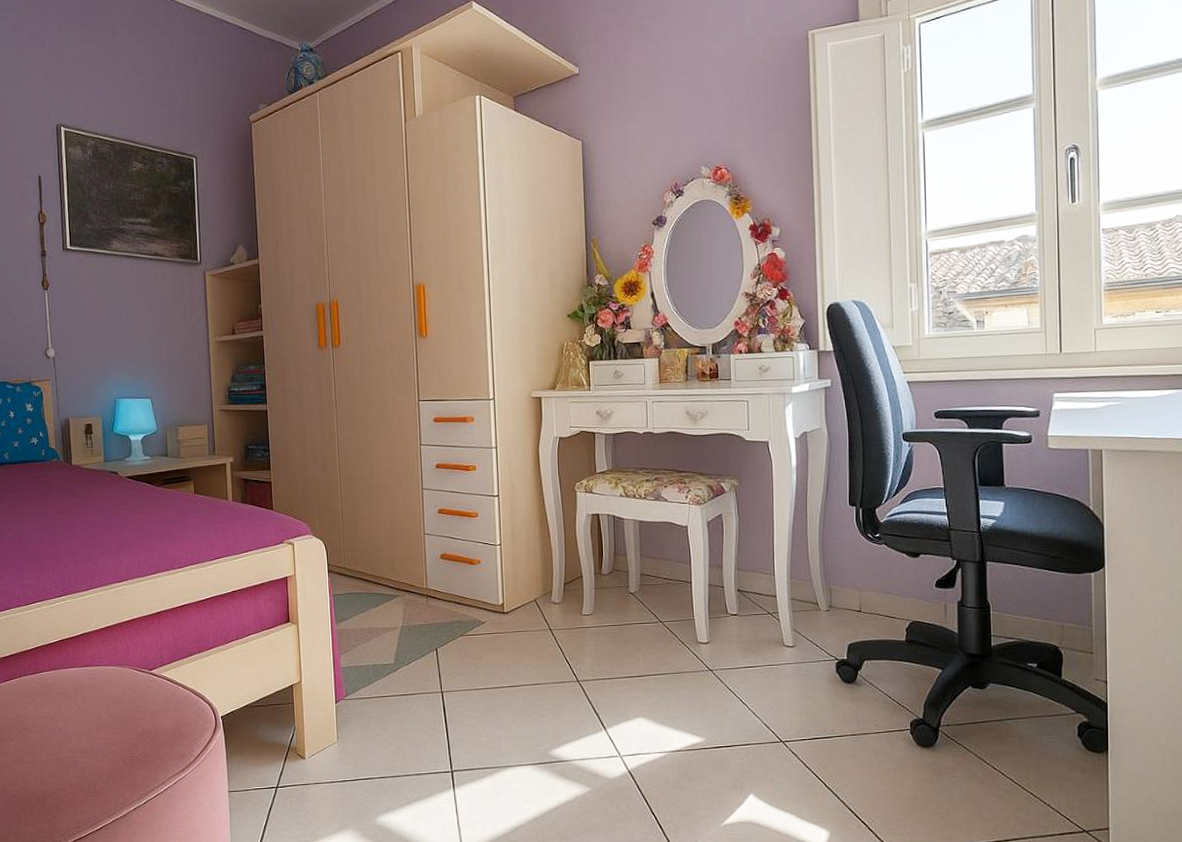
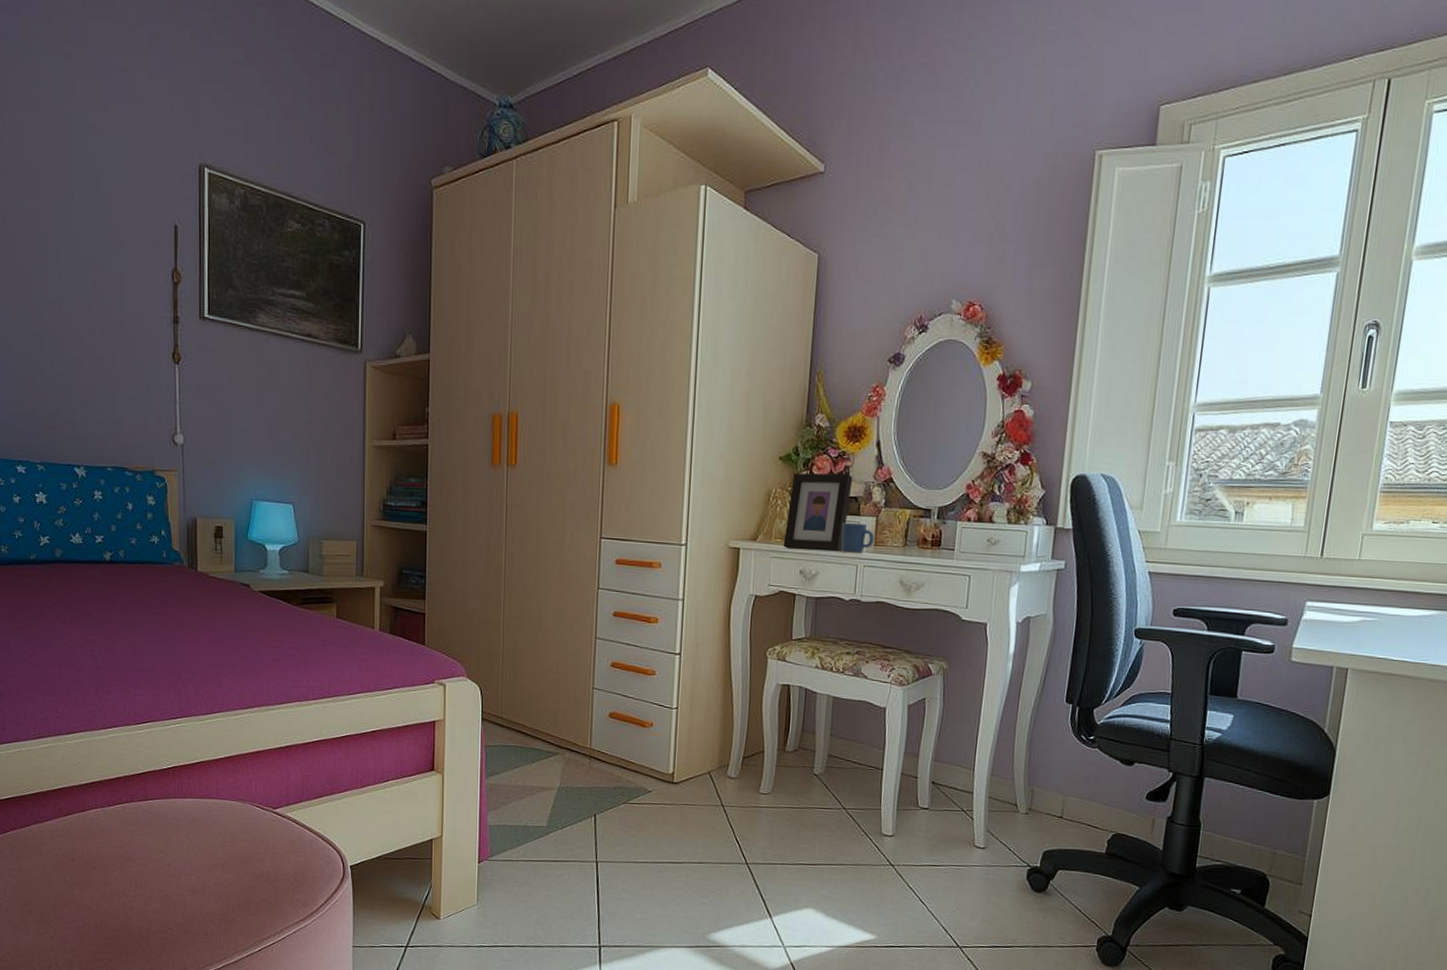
picture frame: none [579,323,634,394] -> present [783,472,853,552]
mug: none [628,365,659,393] -> present [841,523,875,555]

